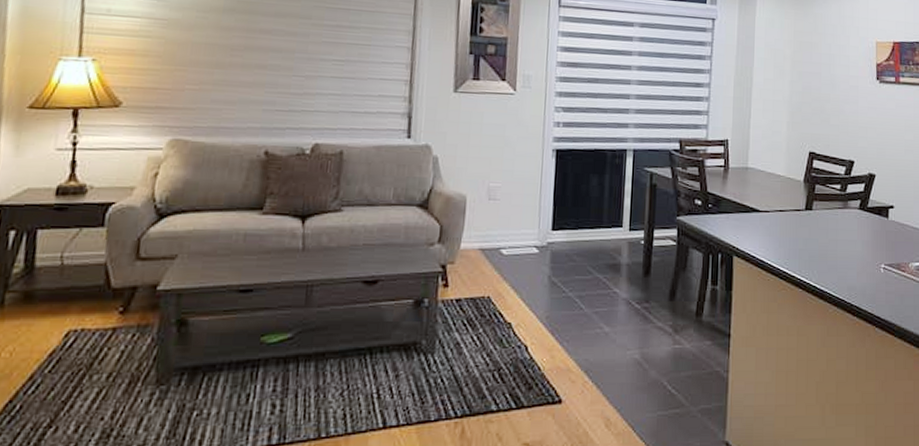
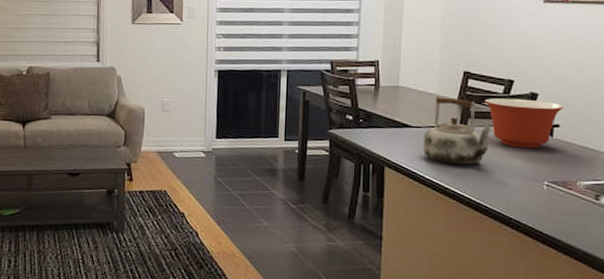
kettle: none [771,177,837,250] -> present [424,95,494,165]
mixing bowl: none [828,179,897,231] -> present [484,98,564,149]

